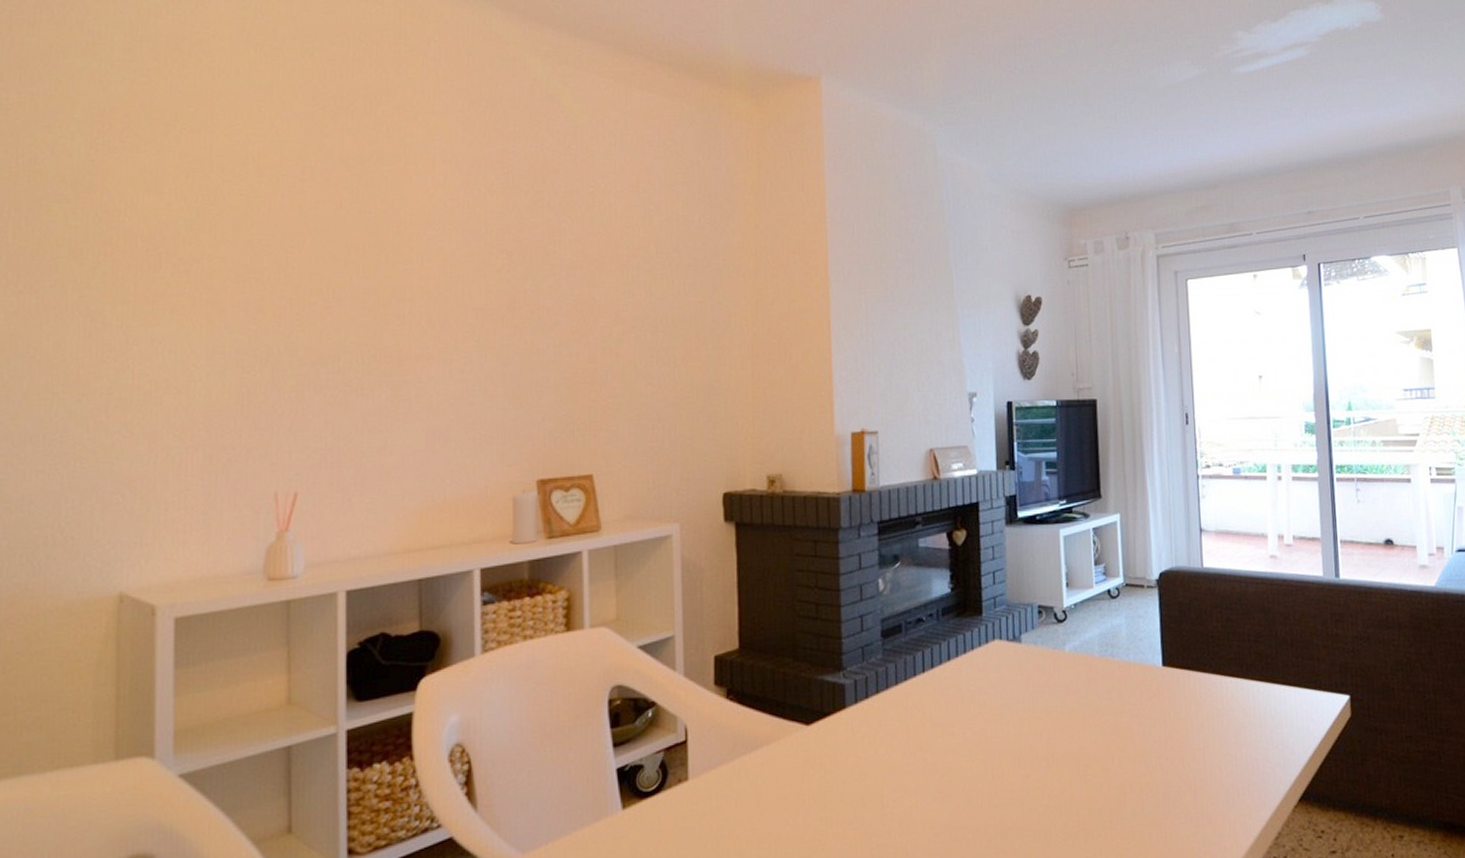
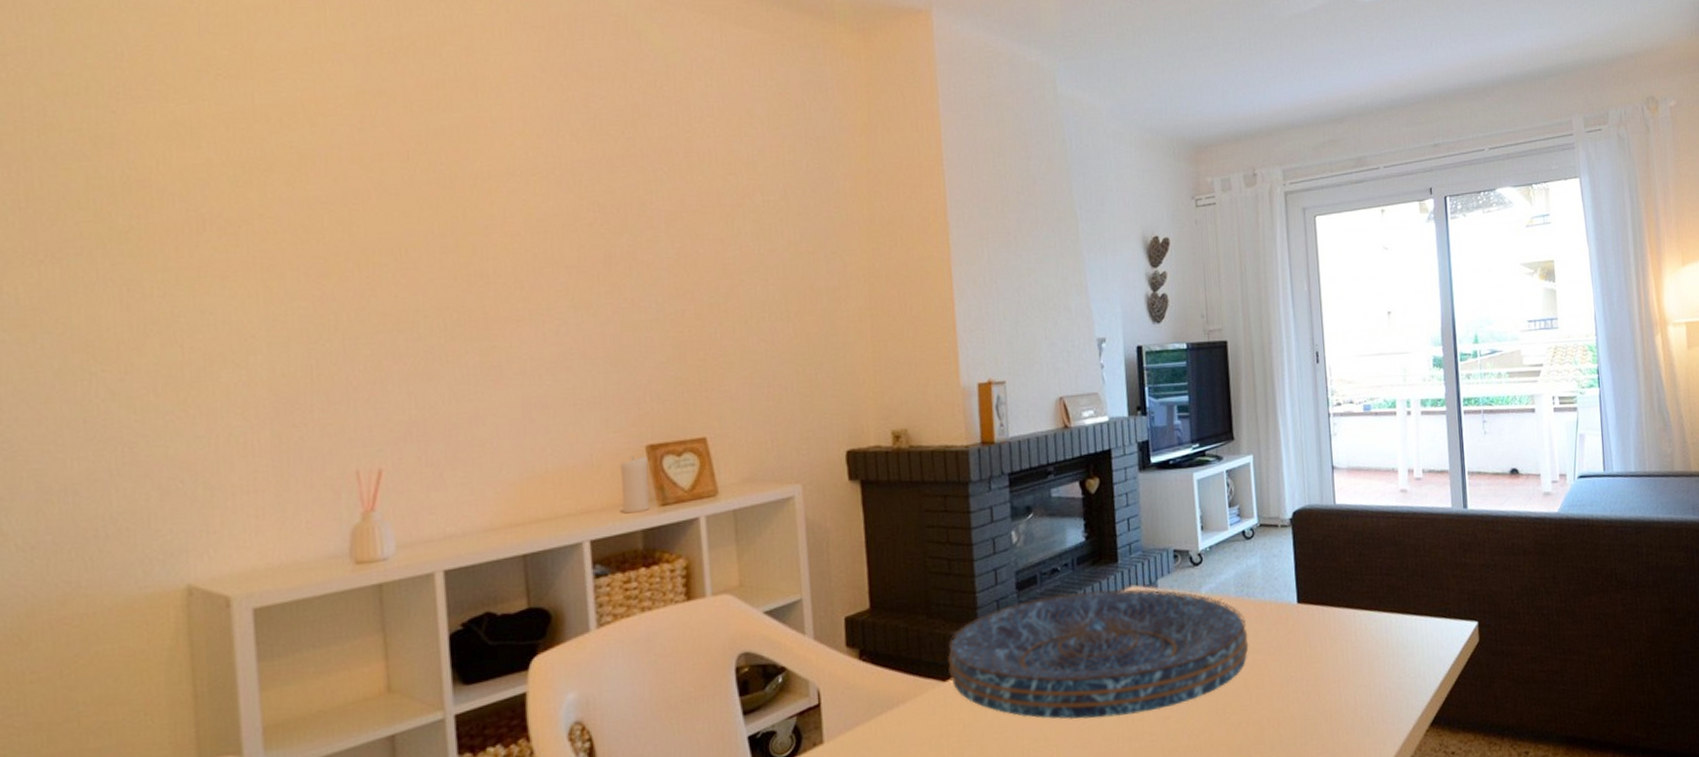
placemat: none [812,642,1112,772] -> present [948,589,1249,719]

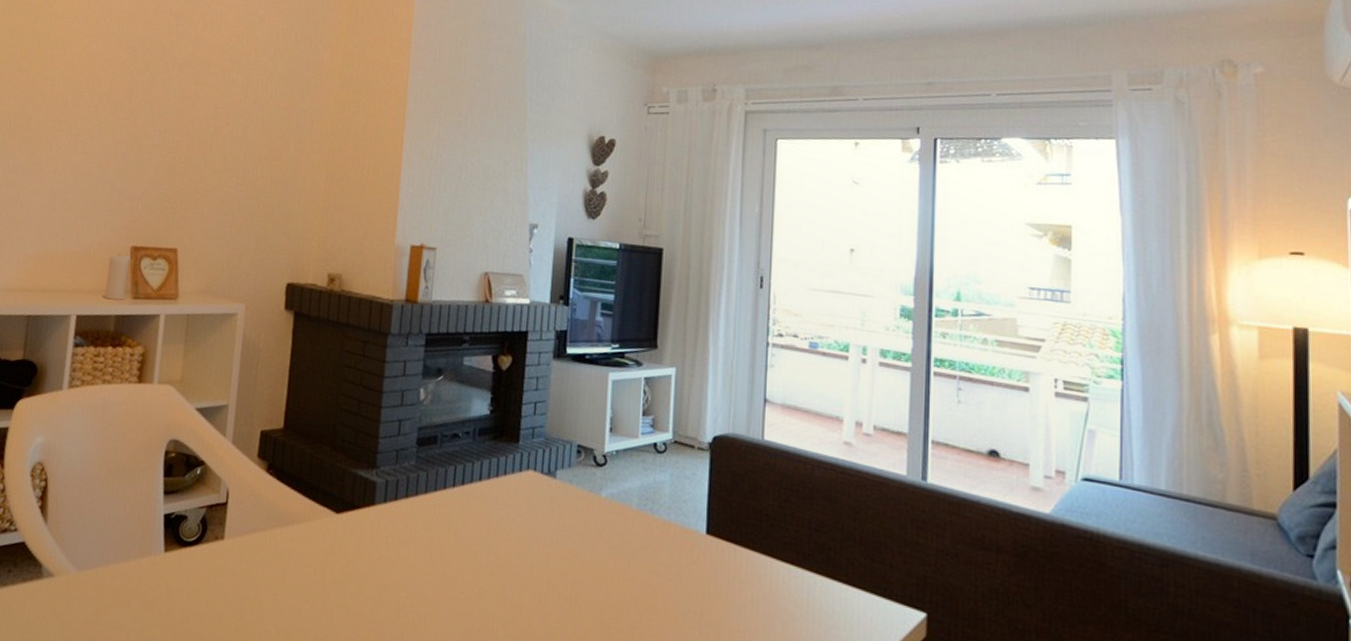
placemat: present [948,589,1249,719] -> none [342,457,646,604]

